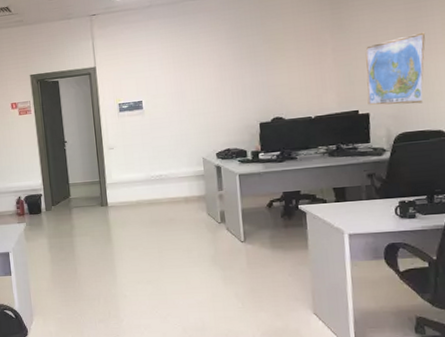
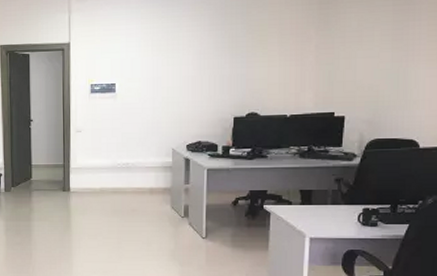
world map: present [365,32,426,105] -> none [345,37,411,111]

